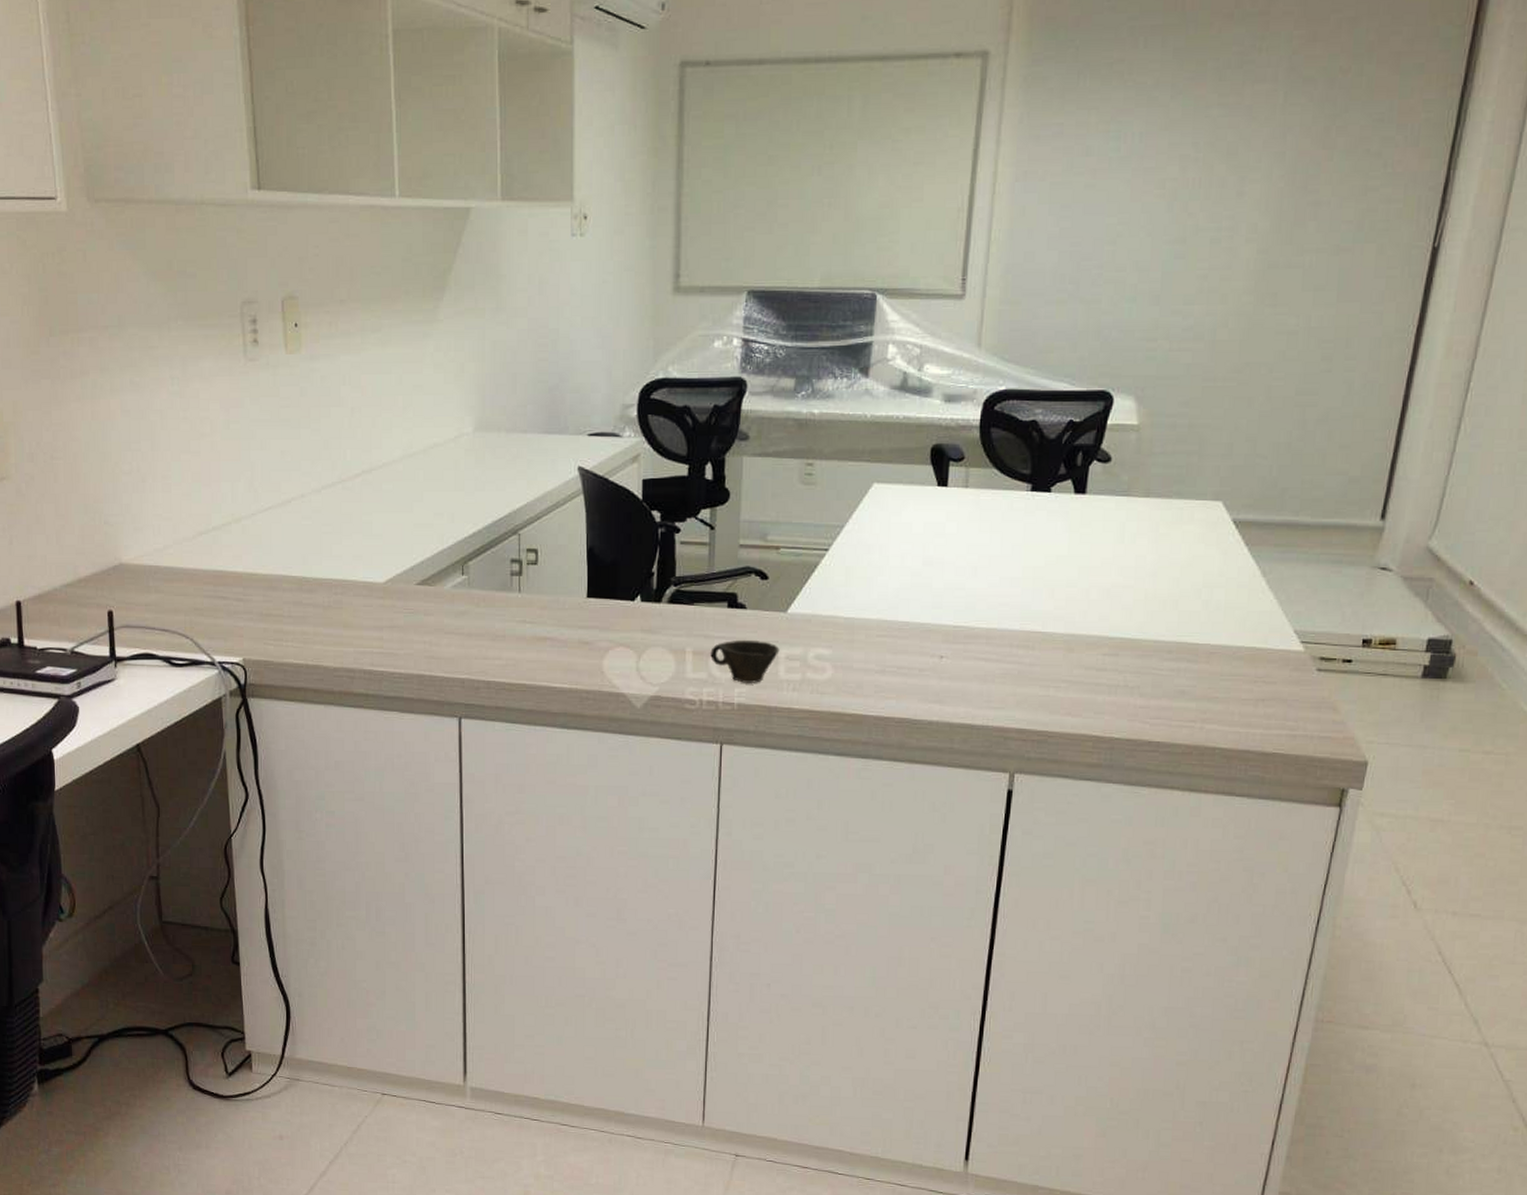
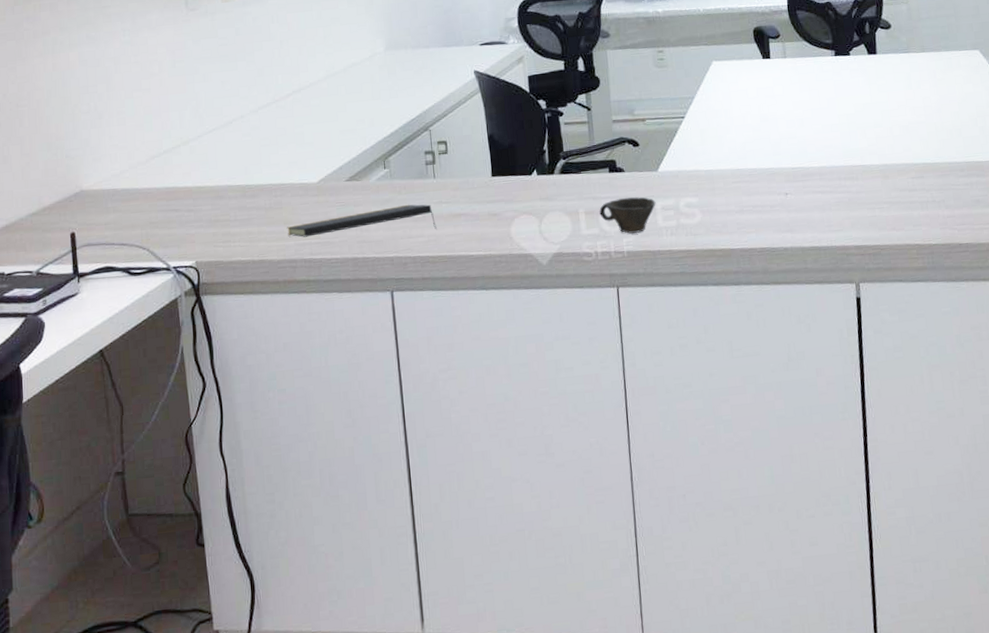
notepad: none [346,619,517,652] -> present [286,204,437,237]

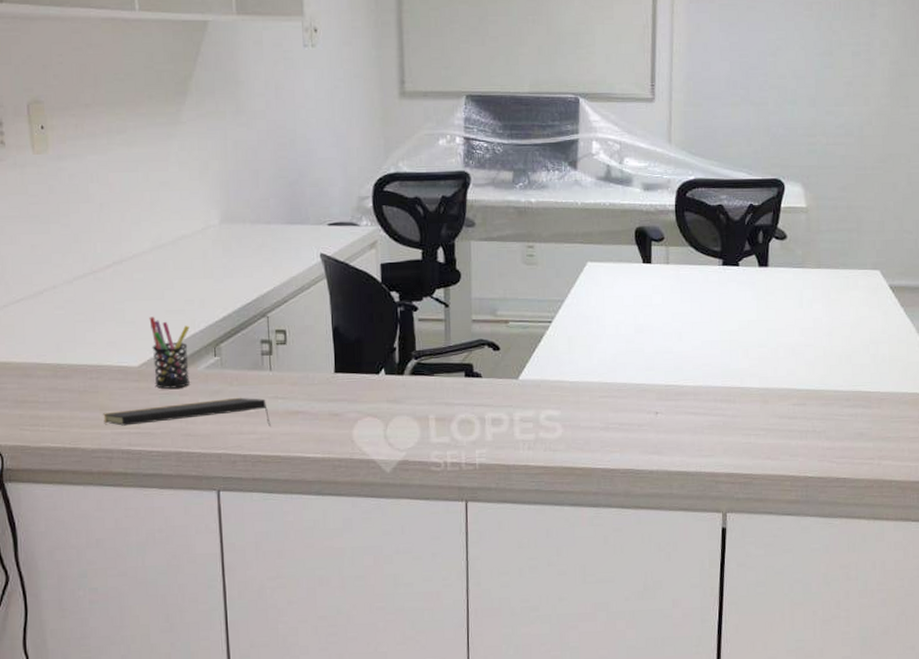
pen holder: none [325,137,363,201] -> present [149,316,190,389]
cup: present [599,197,656,234] -> none [451,406,514,445]

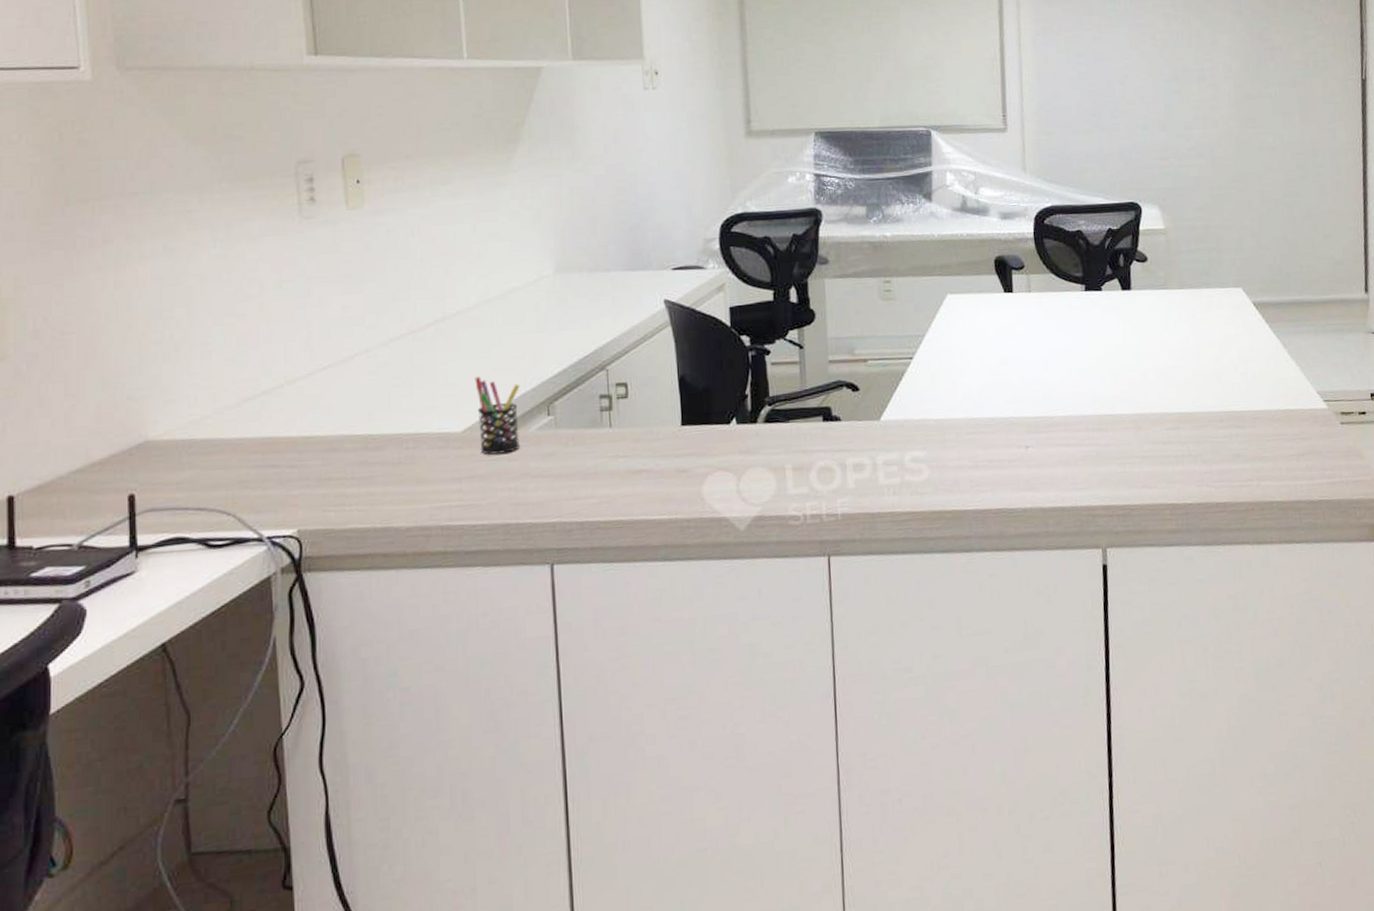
notepad: present [102,397,271,426] -> none [419,458,611,499]

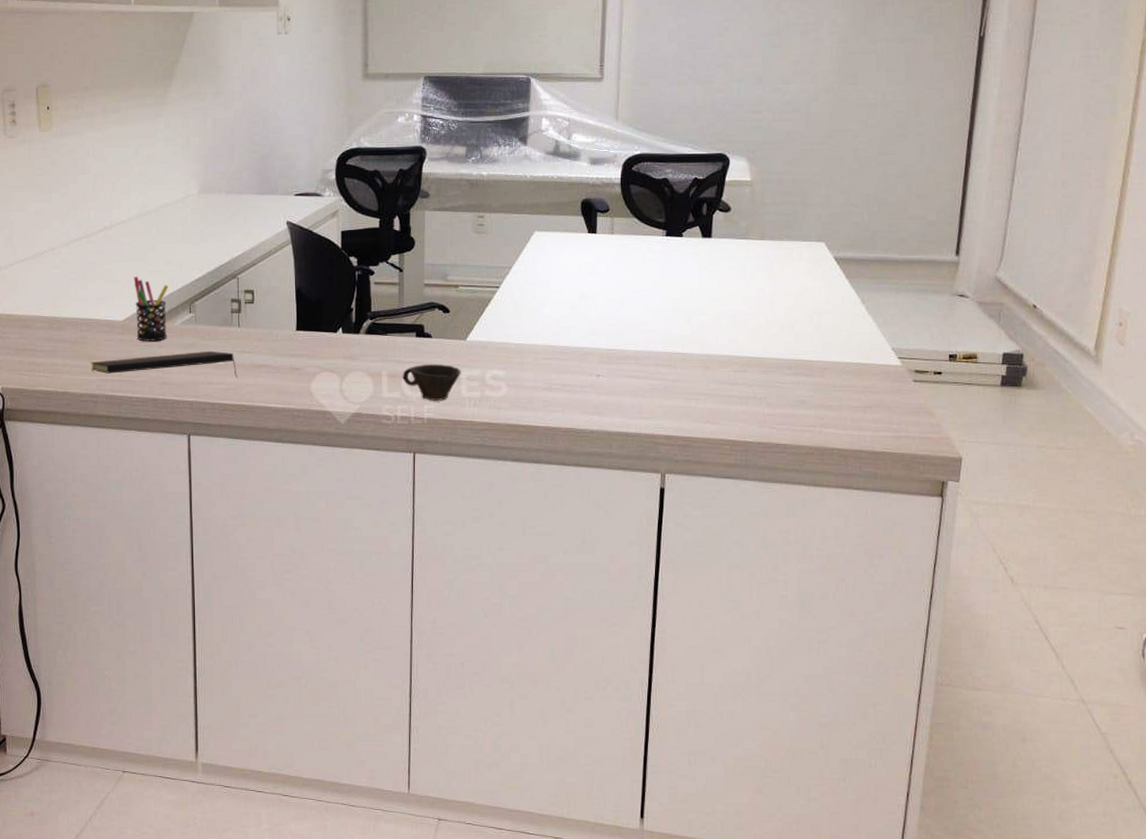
notepad: none [419,458,611,499] -> present [90,350,238,378]
cup: none [810,450,877,493] -> present [403,364,461,401]

